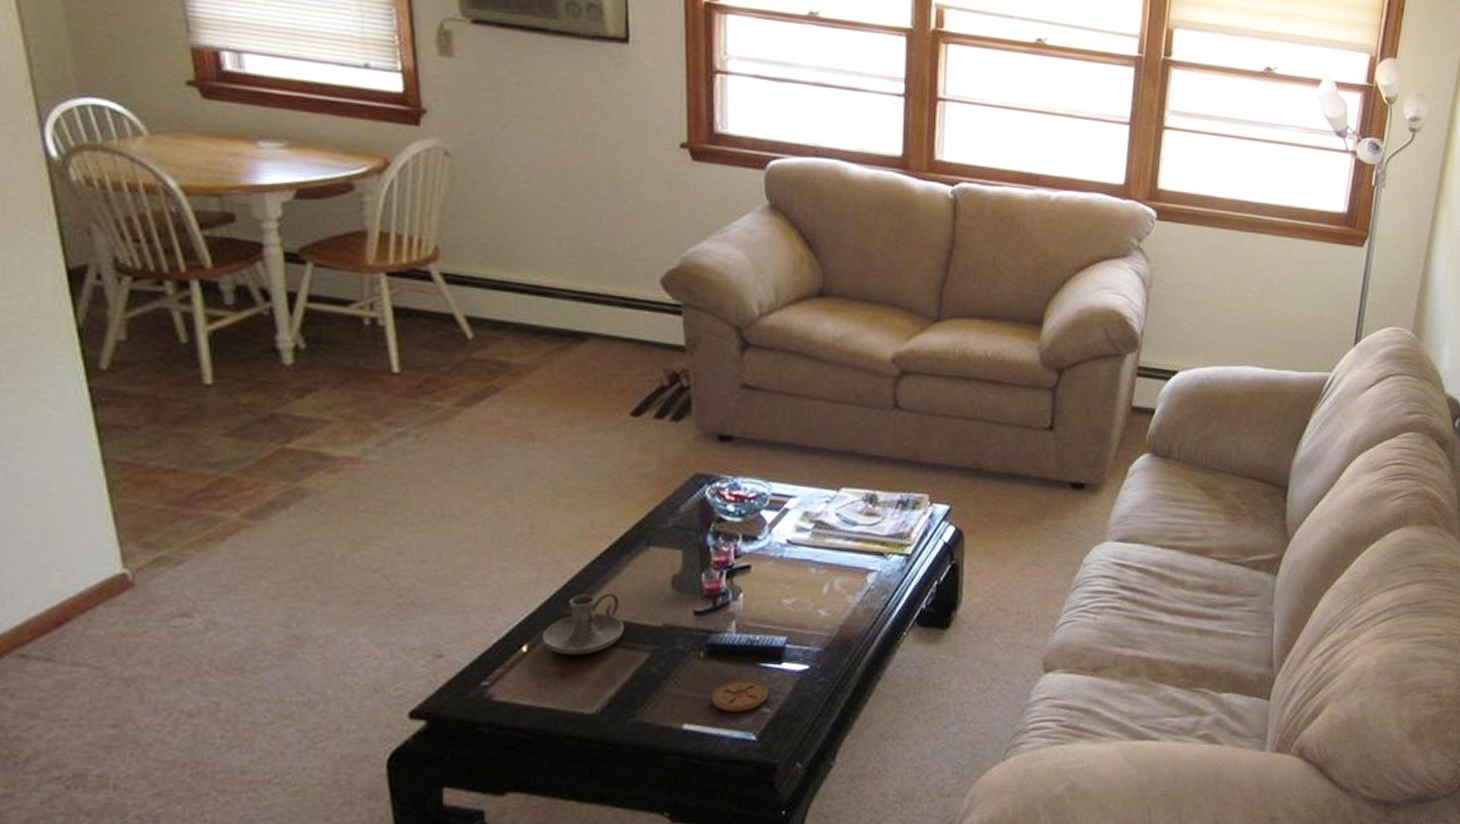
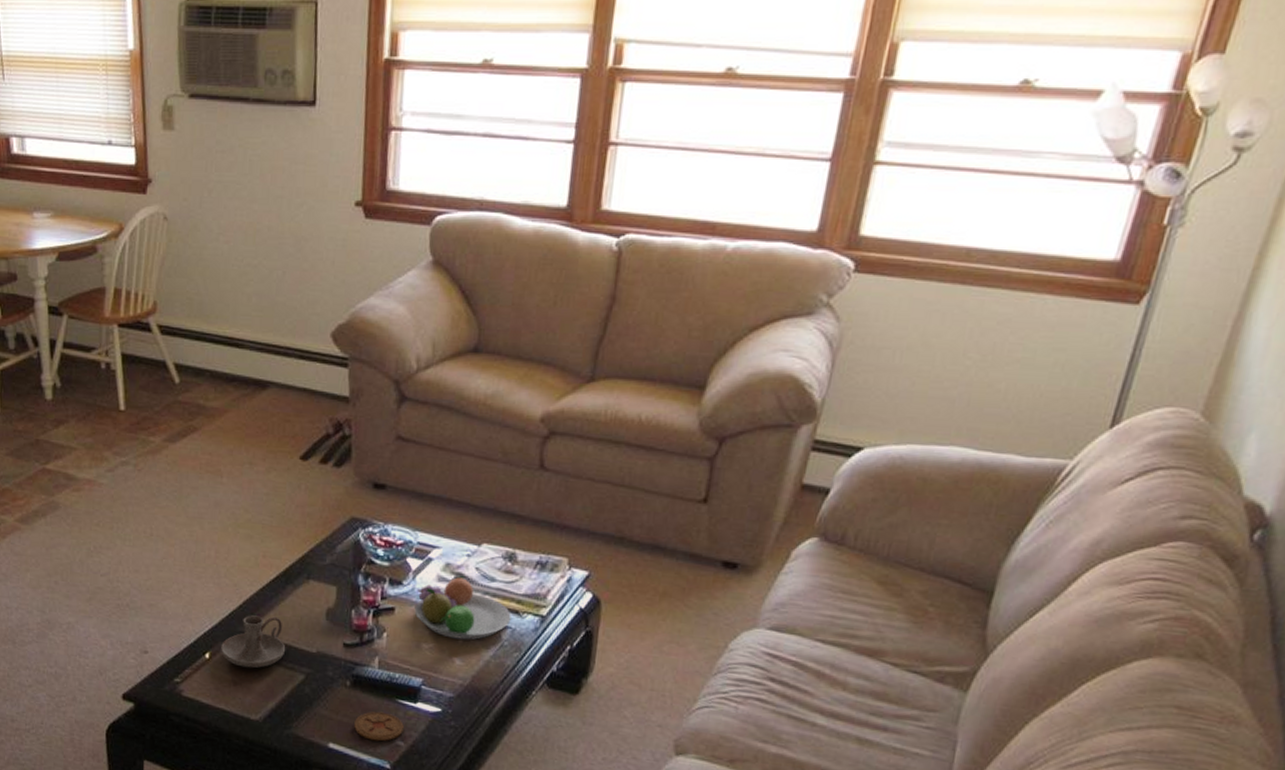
fruit bowl: none [772,524,876,590] -> present [414,576,512,640]

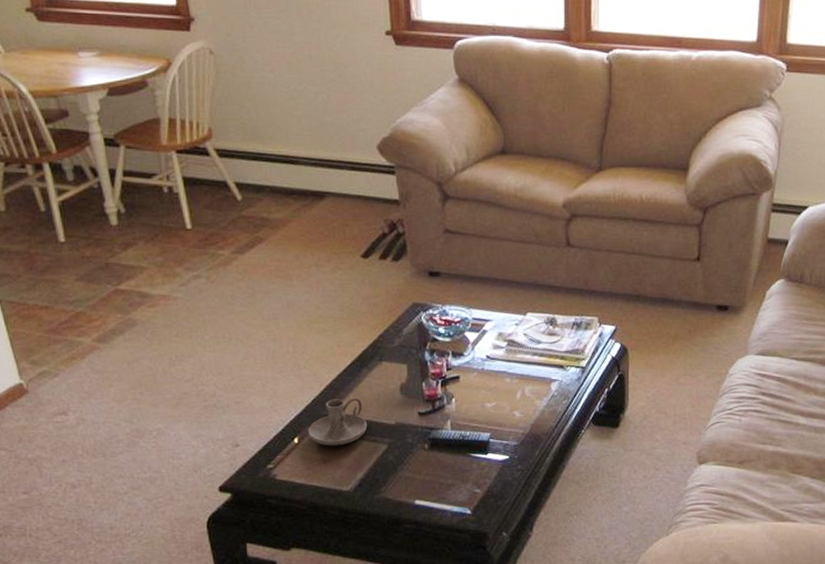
coaster: present [354,711,404,742] -> none [436,466,479,492]
fruit bowl: present [414,576,512,640] -> none [476,342,558,396]

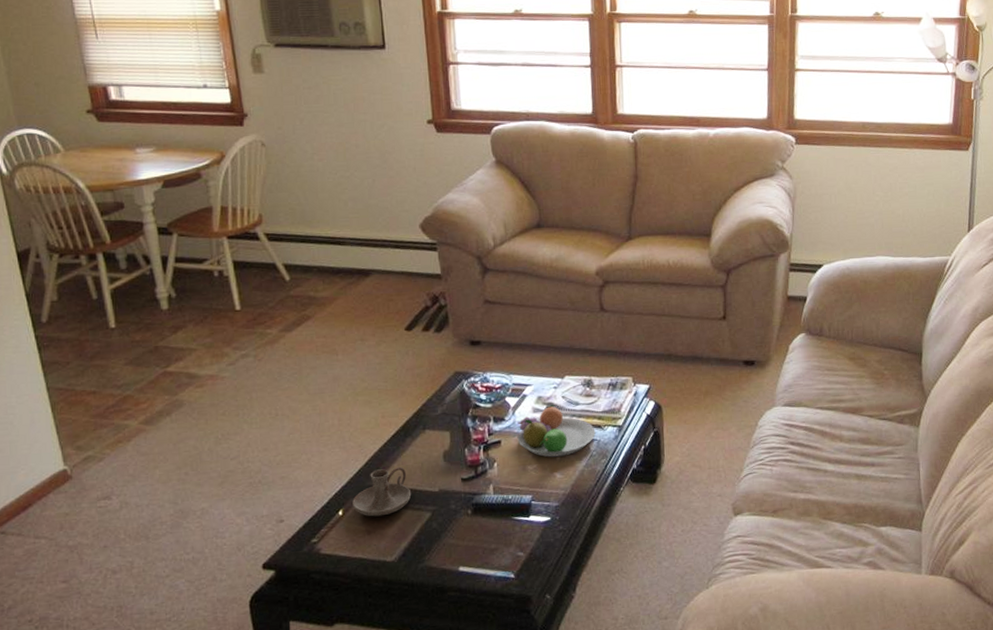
fruit bowl: none [476,342,558,396] -> present [517,405,596,457]

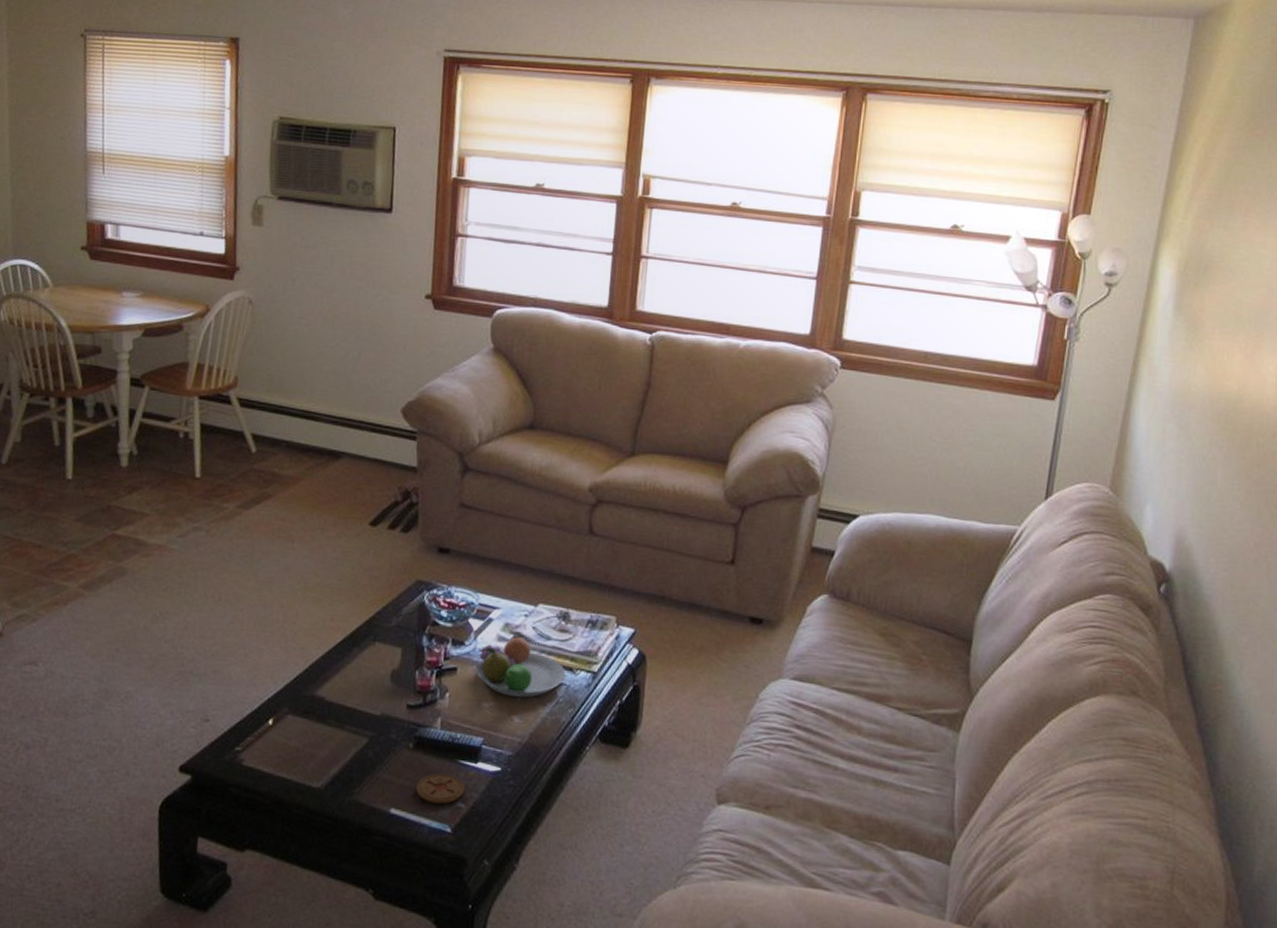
candle holder: present [352,466,412,517] -> none [285,679,350,734]
coaster: none [479,530,521,557] -> present [416,773,465,805]

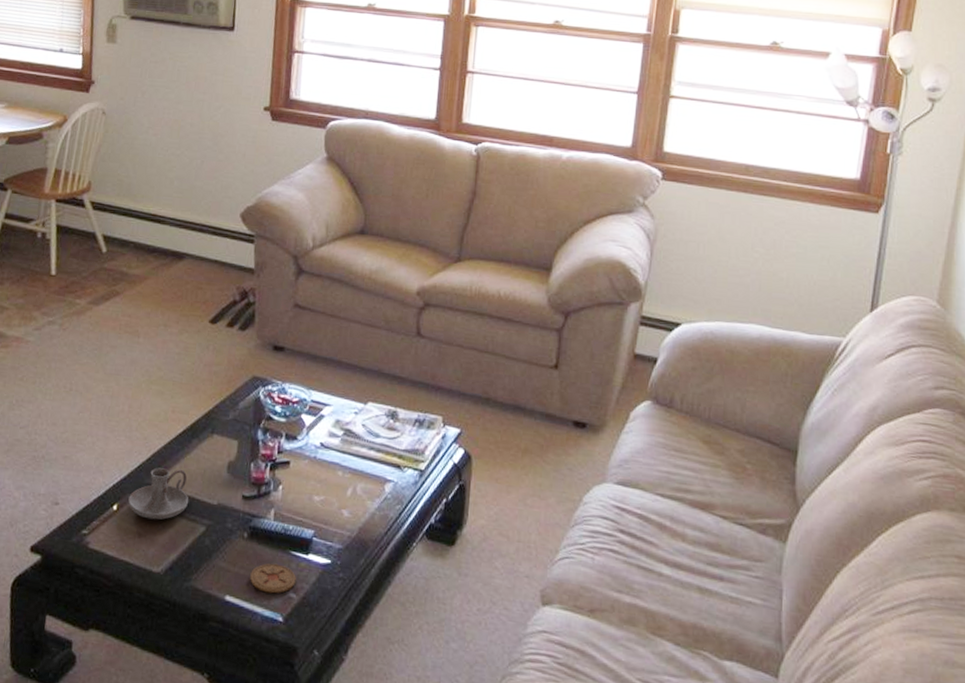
candle holder: none [285,679,350,734] -> present [128,467,189,520]
fruit bowl: present [475,635,566,698] -> none [307,432,394,493]

